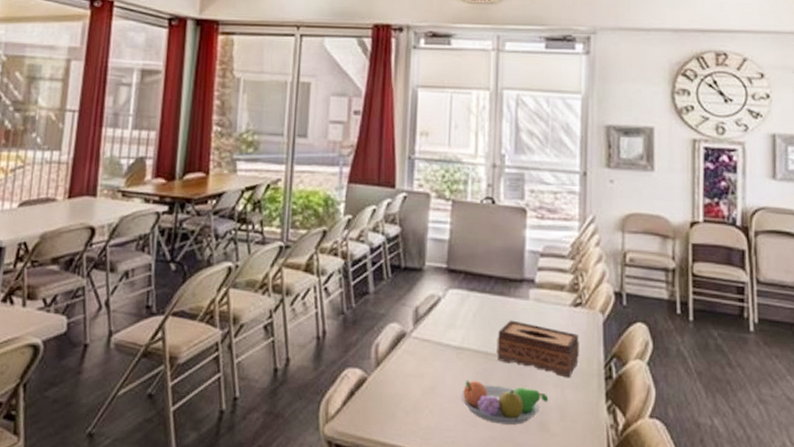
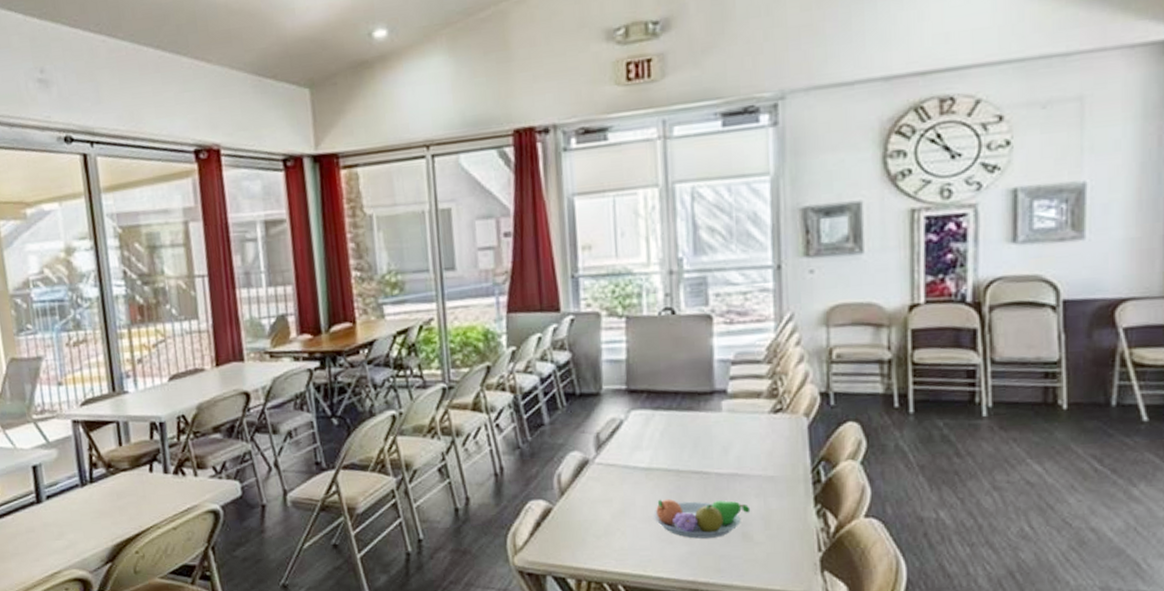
tissue box: present [497,320,579,378] -> none [688,434,782,487]

